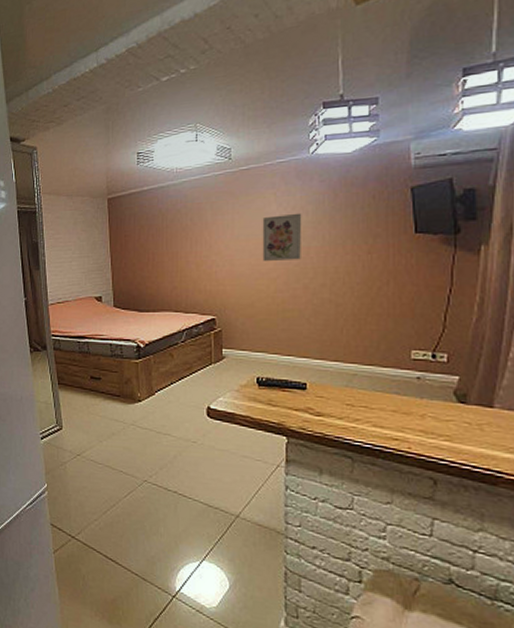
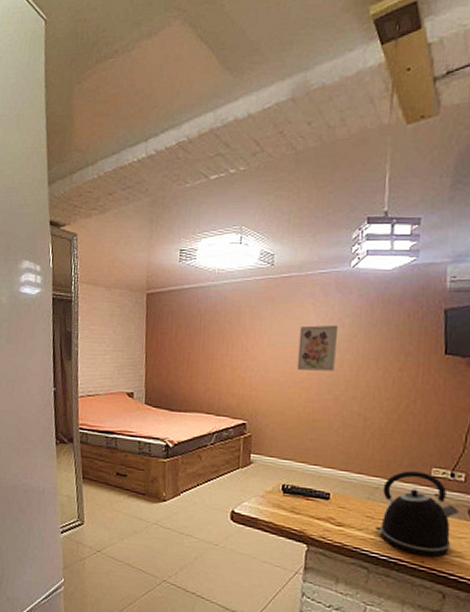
kettle: none [356,355,446,442] -> present [375,471,461,557]

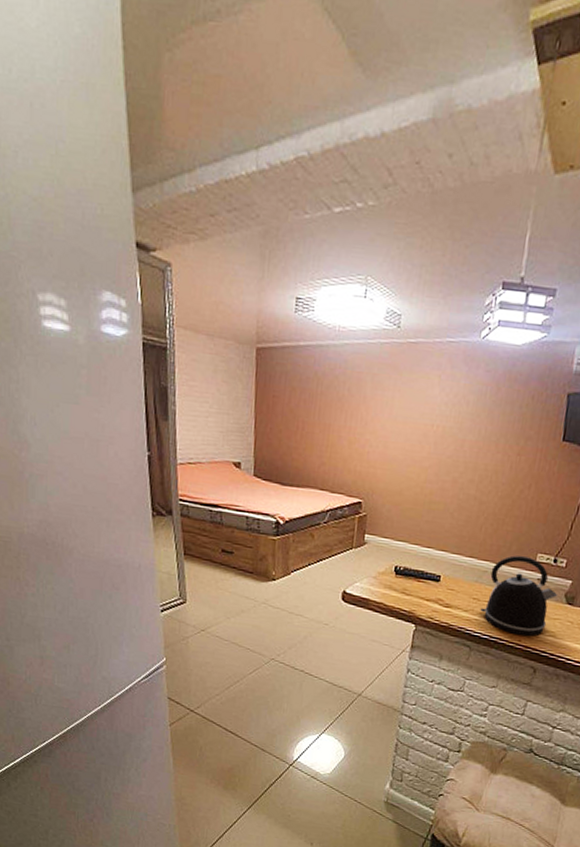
wall art: present [297,325,339,371] -> none [417,400,463,452]

